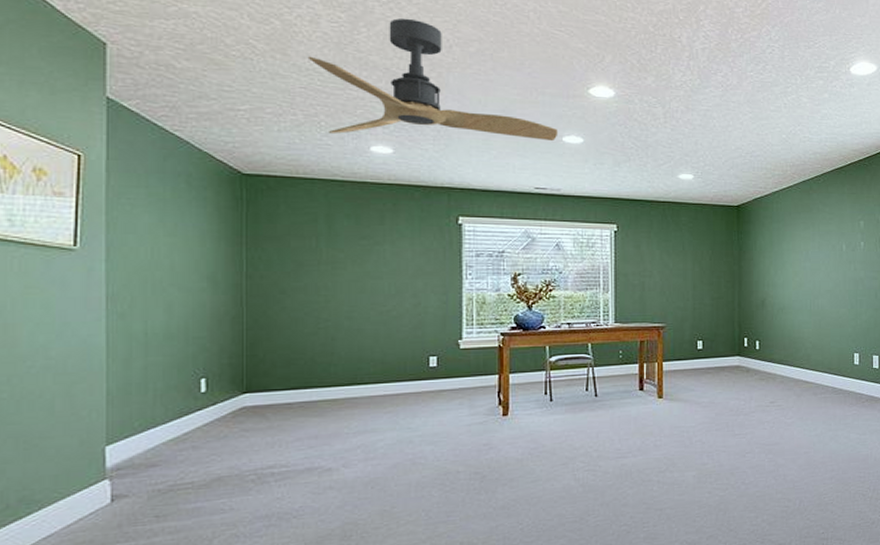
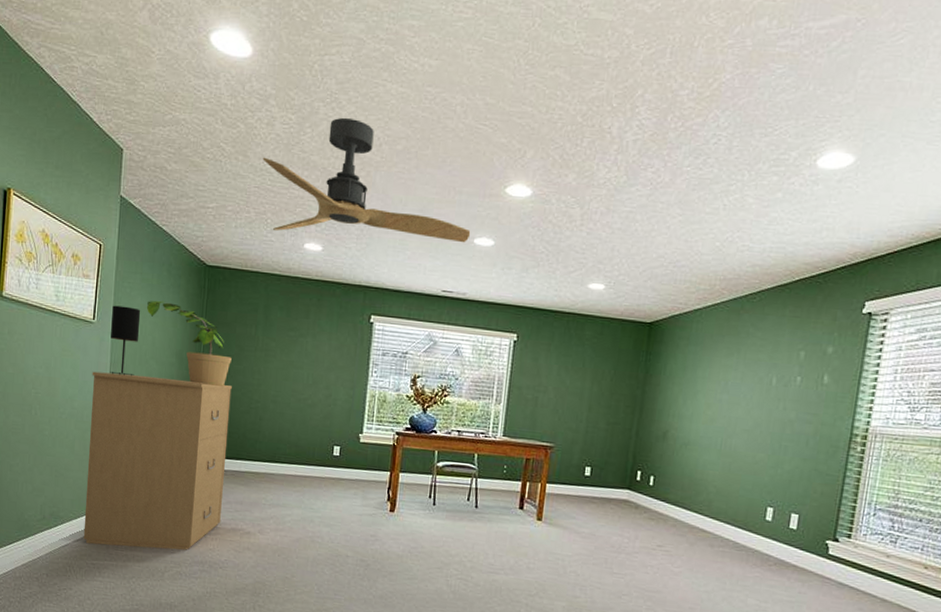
filing cabinet: none [77,306,291,528] -> present [83,371,232,550]
table lamp: none [104,227,150,310] -> present [110,305,141,377]
potted plant: none [157,217,287,309] -> present [146,300,232,386]

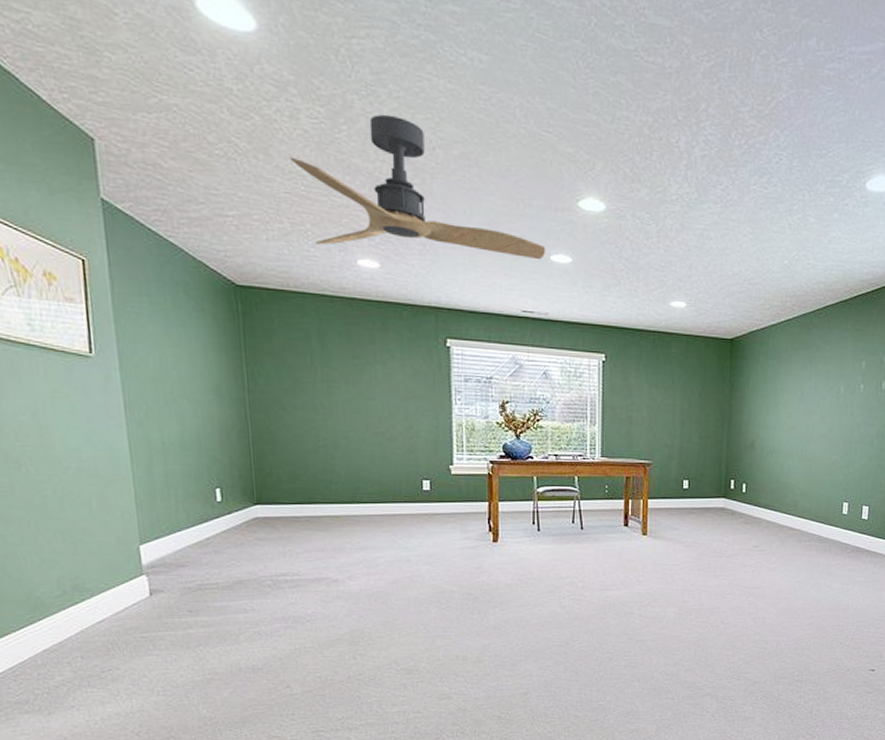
filing cabinet: present [83,371,232,550] -> none [100,415,300,616]
table lamp: present [110,305,141,377] -> none [115,335,161,419]
potted plant: present [146,300,232,386] -> none [162,327,286,424]

